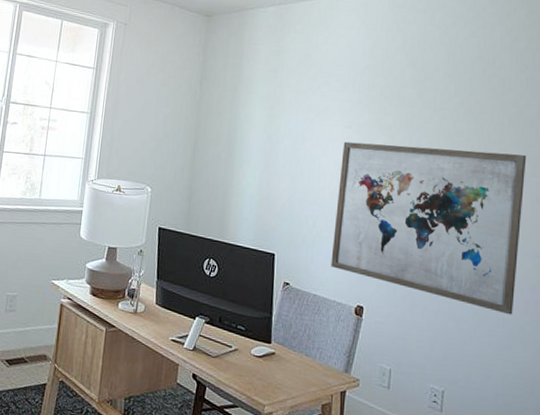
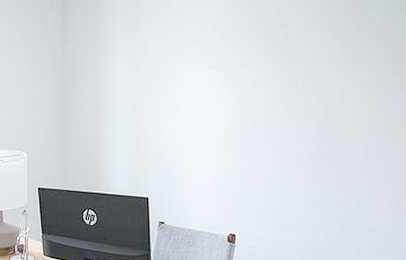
wall art: present [331,141,527,315] -> none [202,70,395,225]

